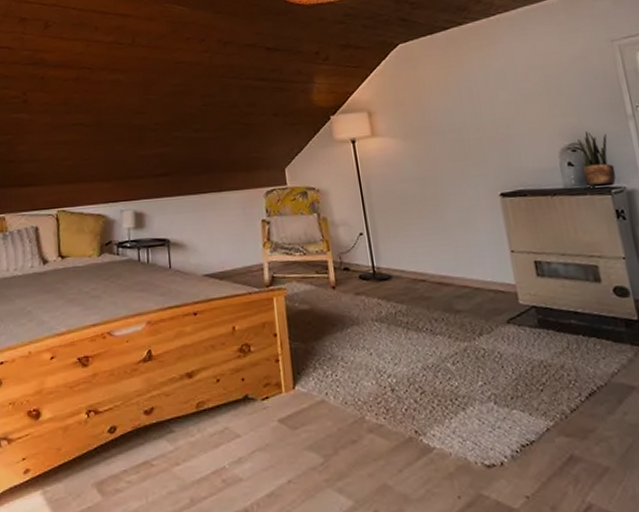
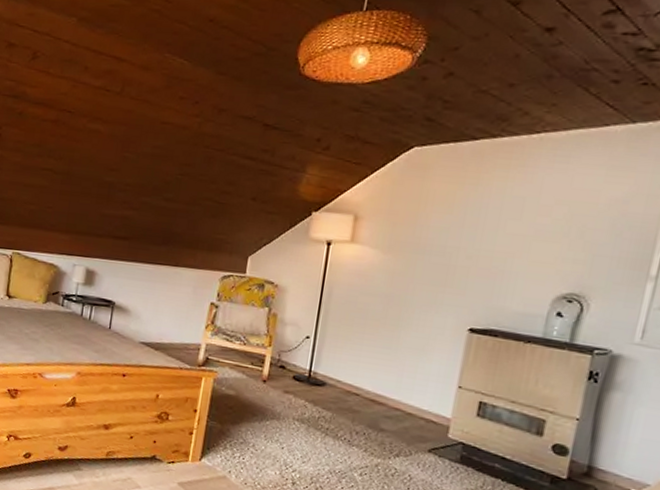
potted plant: present [578,131,616,188] -> none [568,284,615,347]

